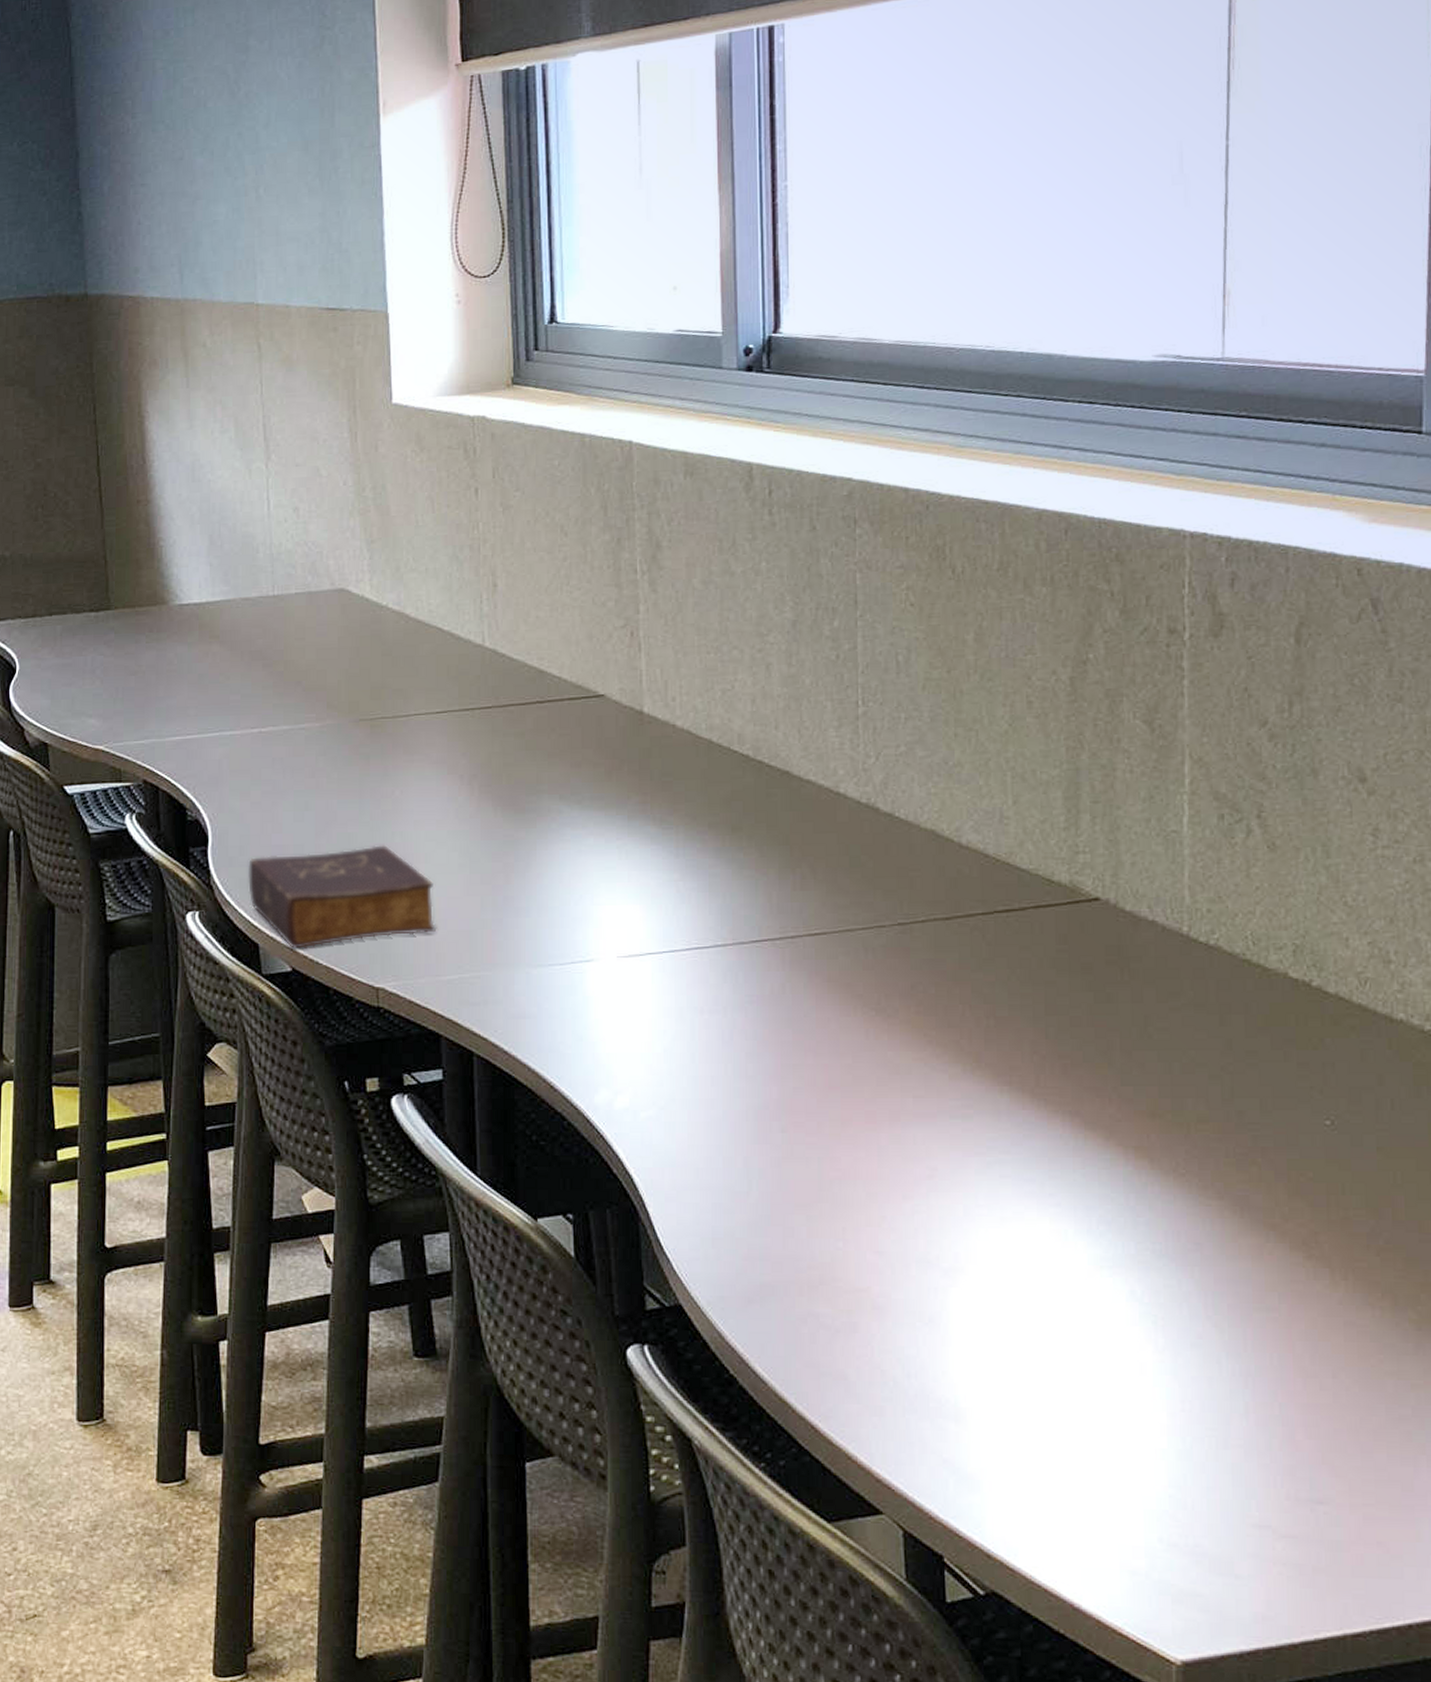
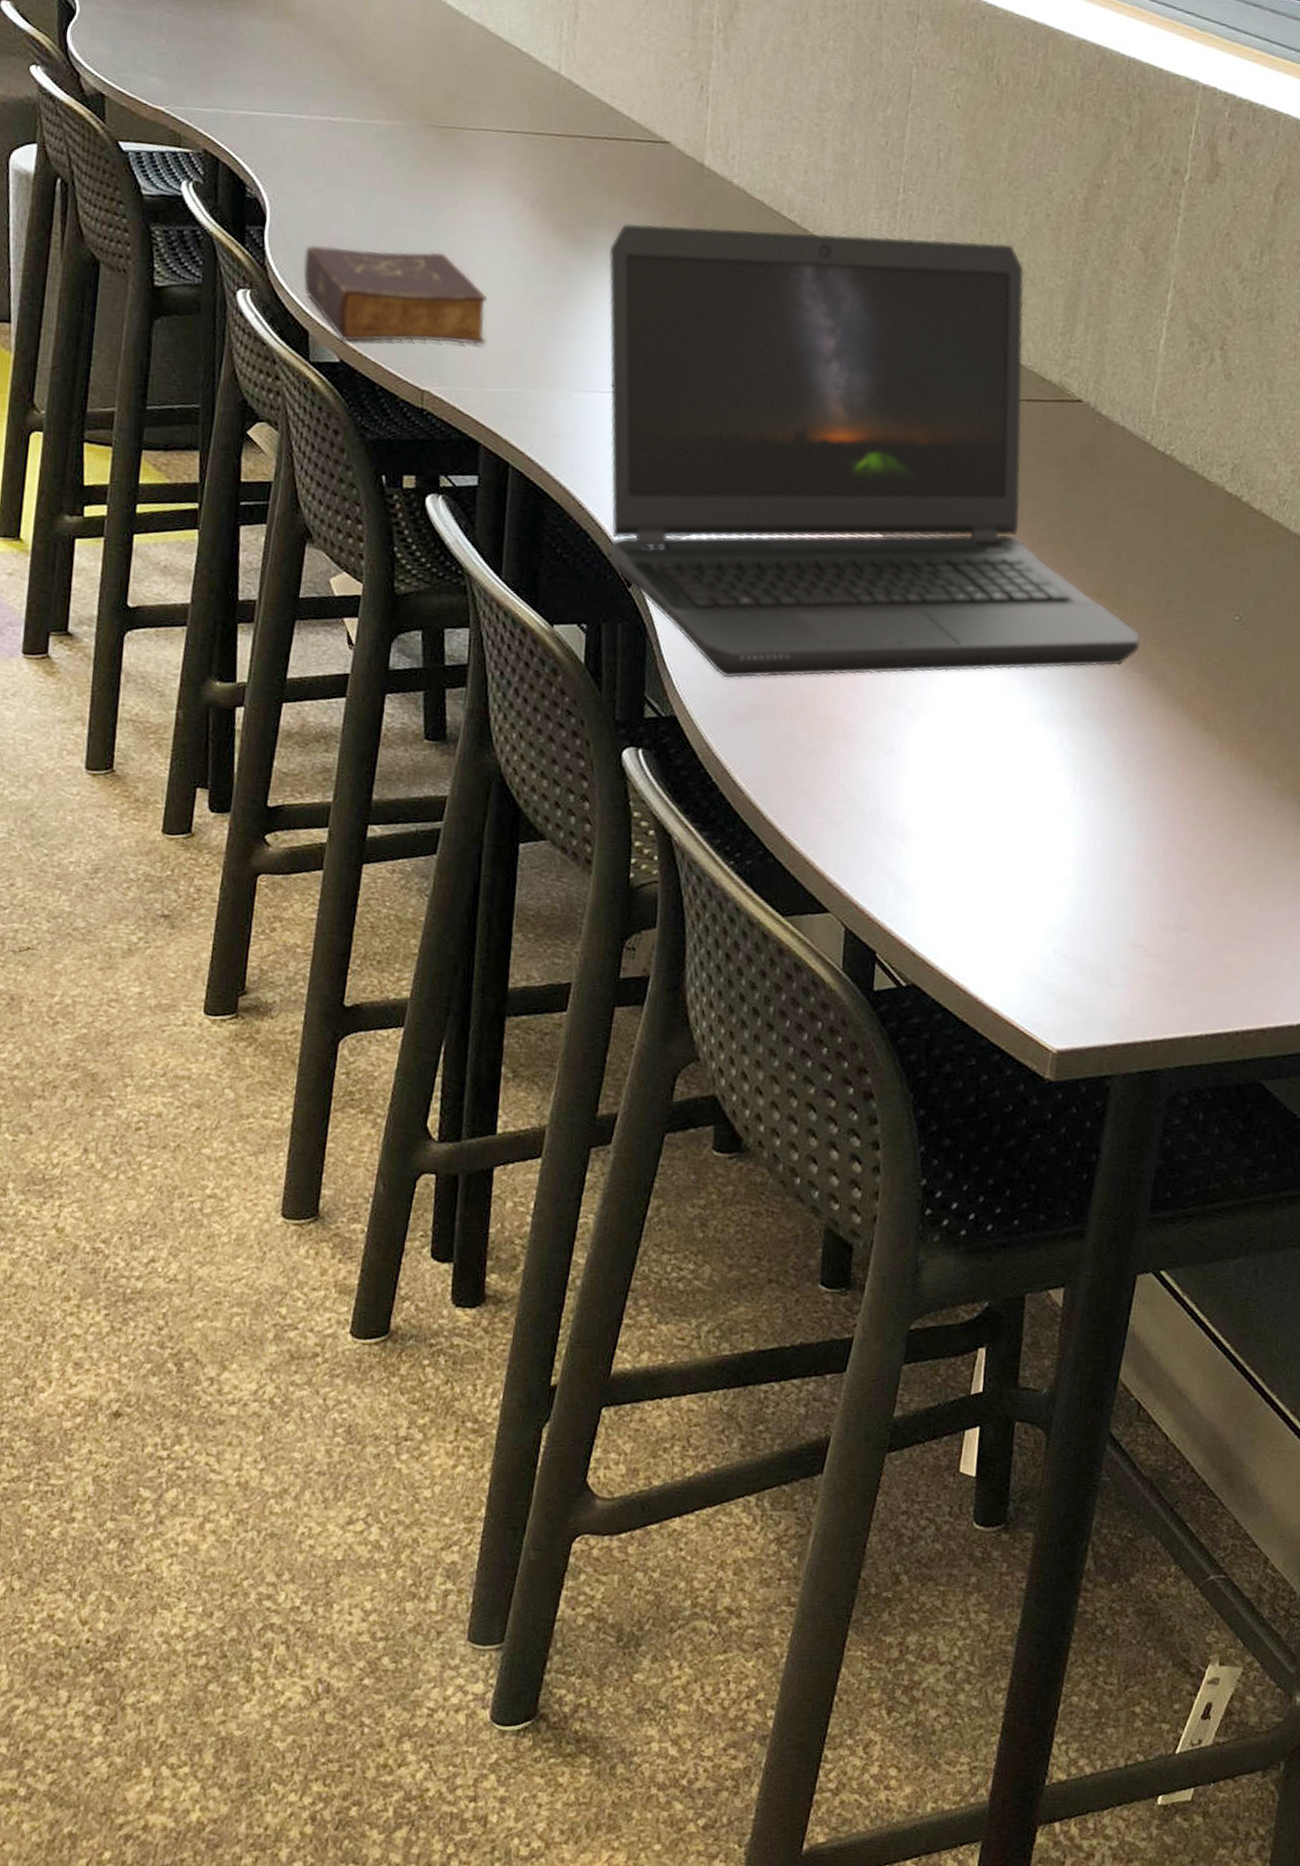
laptop computer: none [553,741,1212,1257] -> present [608,223,1140,679]

